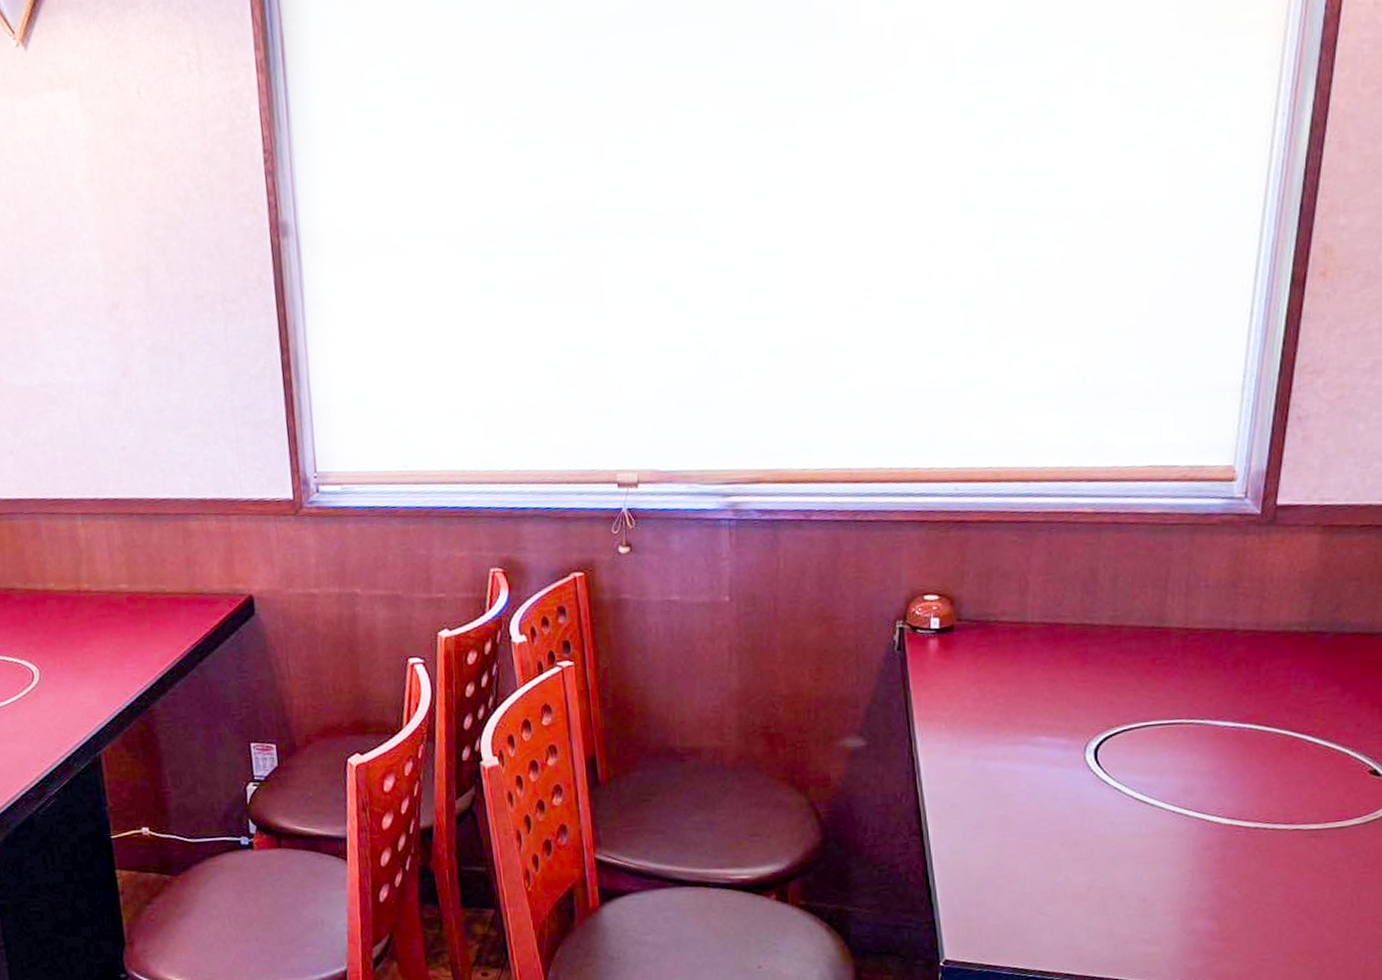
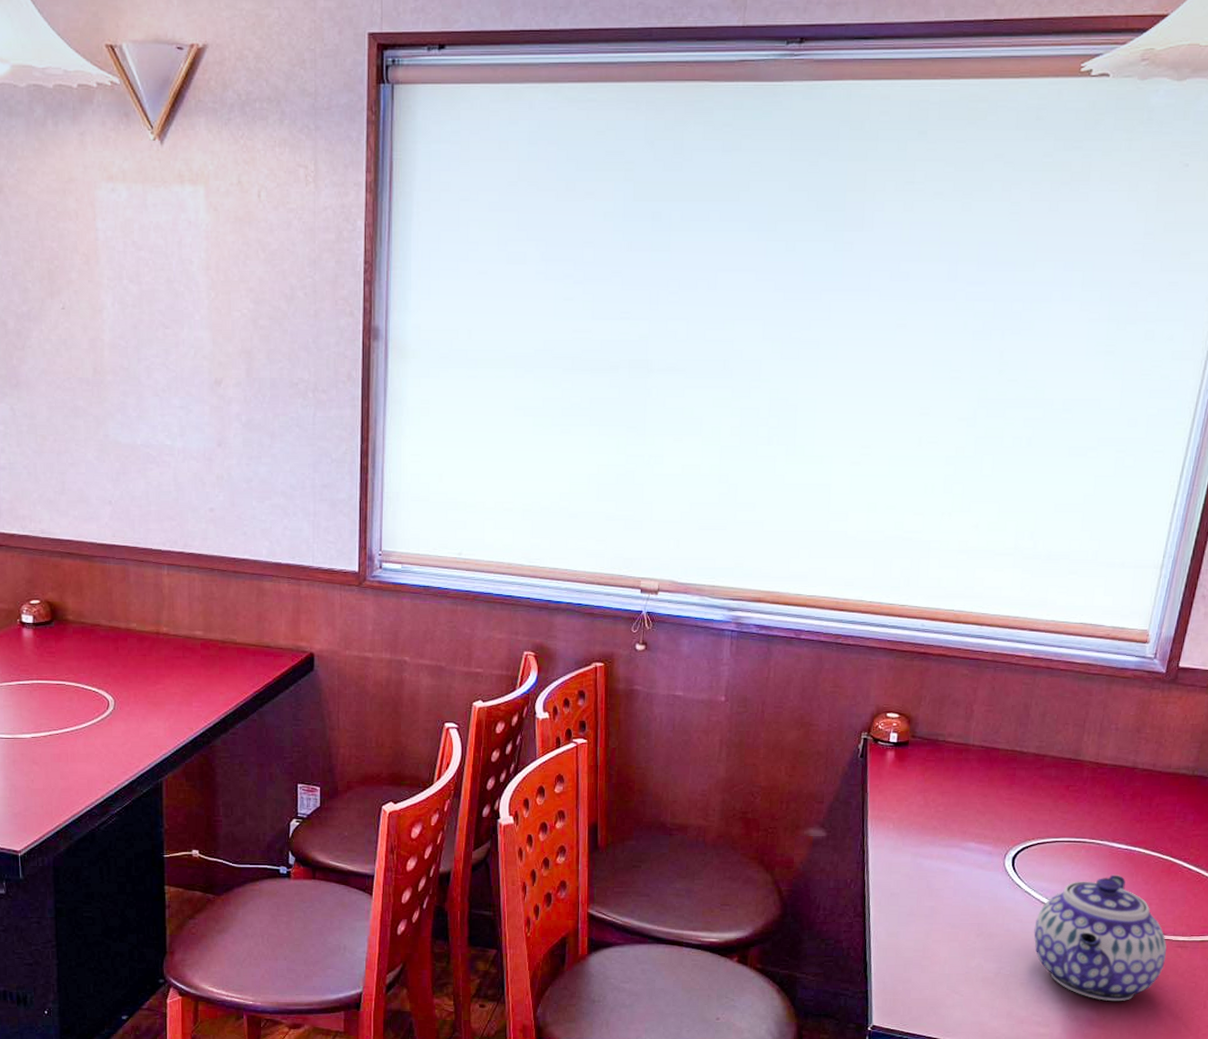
teapot: none [1130,758,1296,908] -> present [1034,875,1167,1002]

